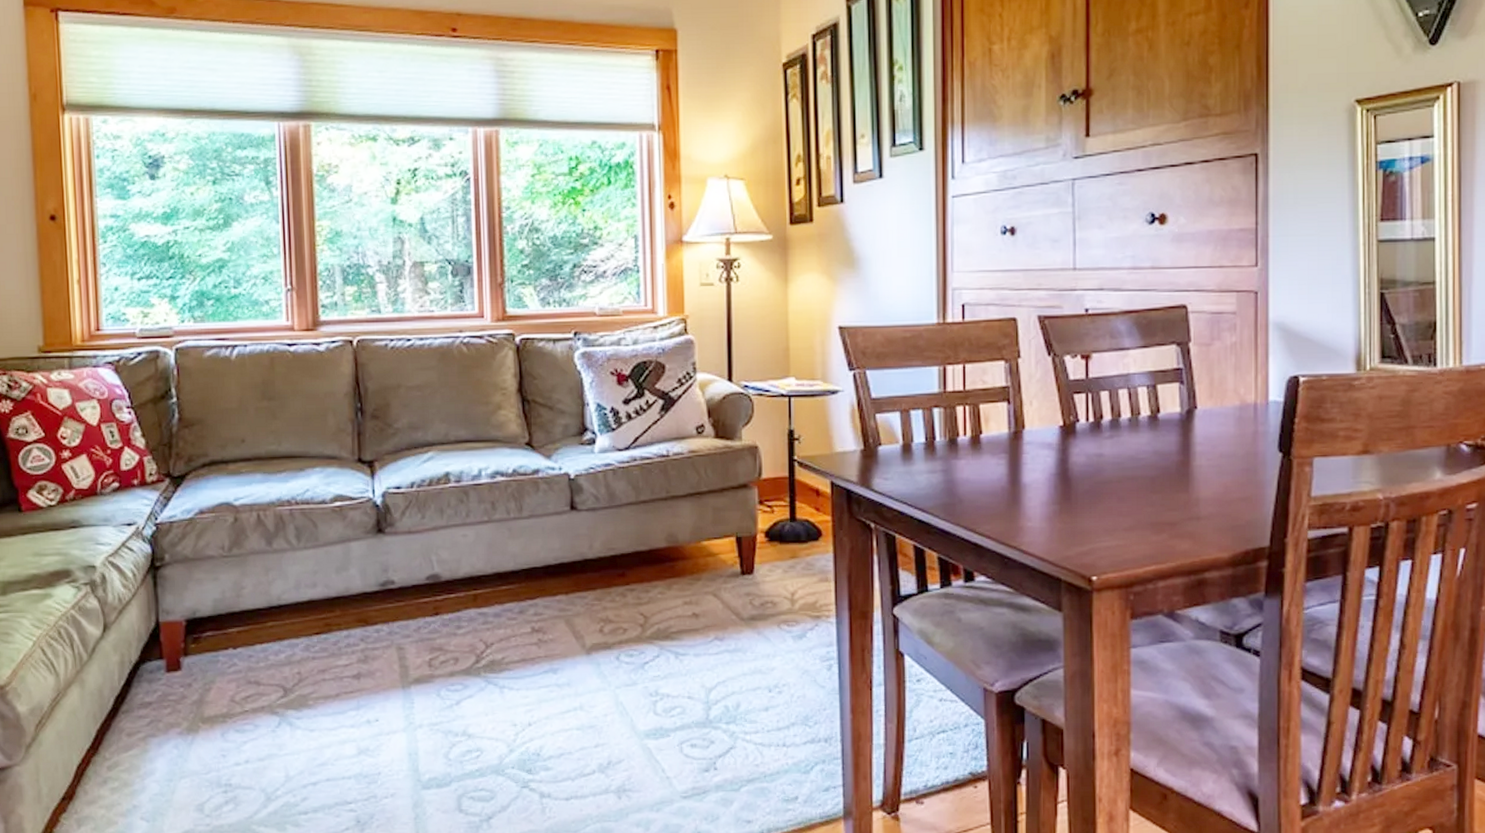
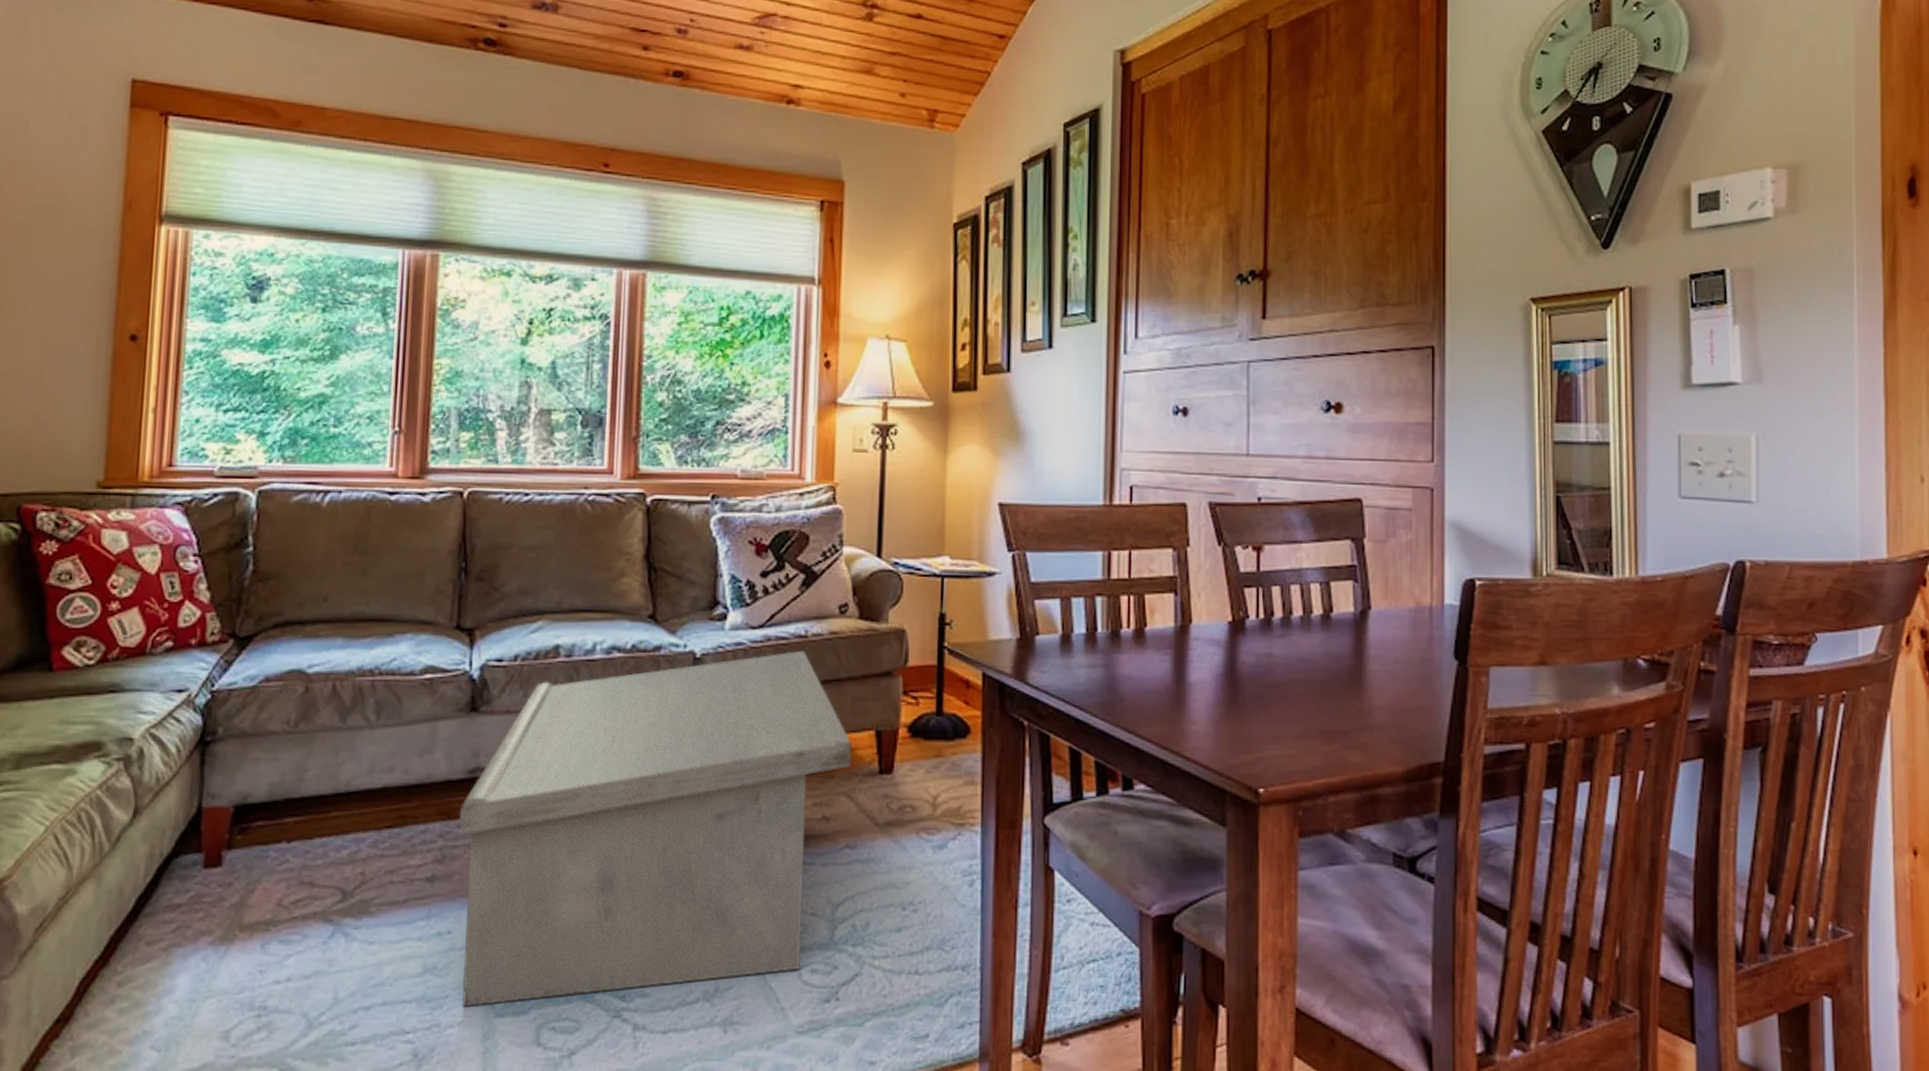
coffee table: none [375,468,716,781] -> present [459,650,852,1006]

